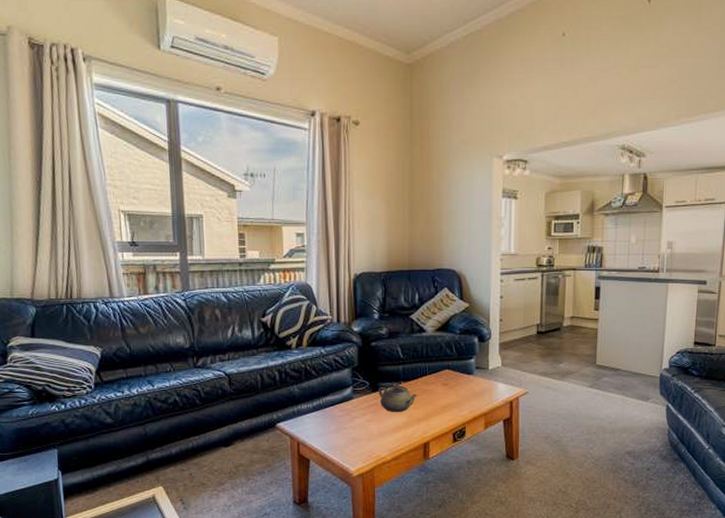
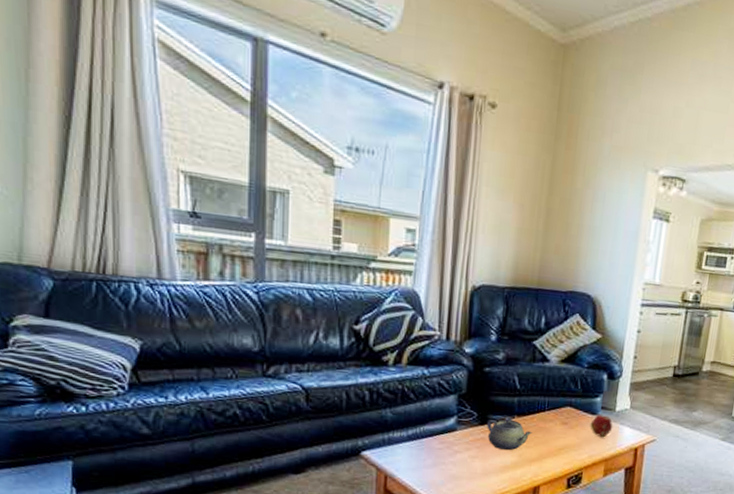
fruit: none [467,374,488,394] -> present [590,415,613,438]

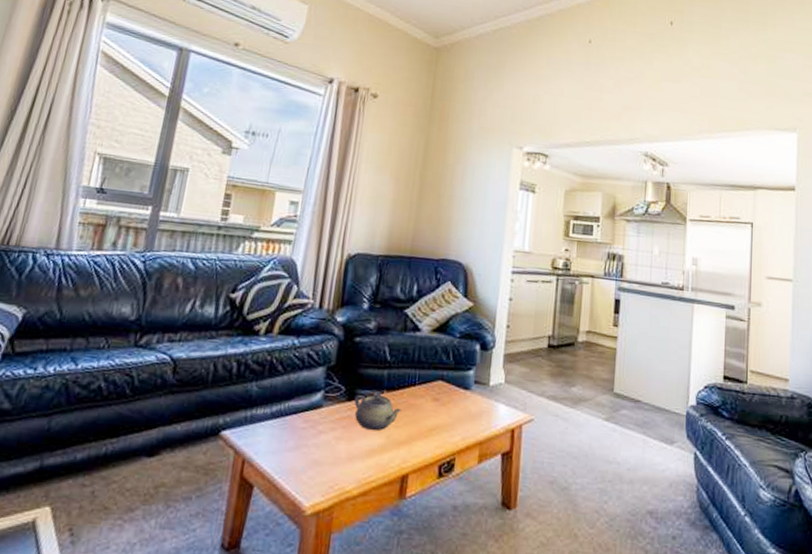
fruit: present [590,415,613,438] -> none [462,390,487,417]

